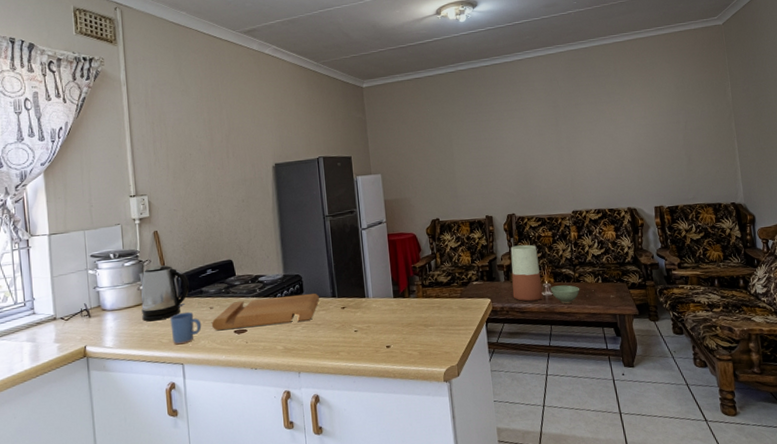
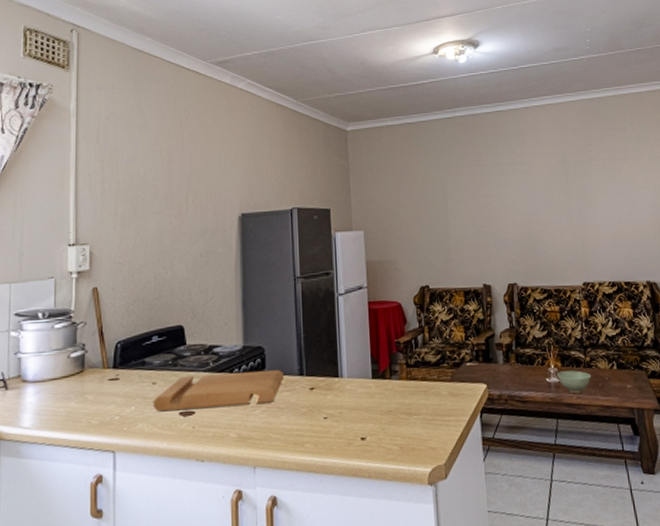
kettle: present [139,265,189,322] -> none [70,329,130,398]
mug: present [170,312,202,345] -> none [103,387,141,428]
vase: present [510,244,543,302] -> none [511,320,548,389]

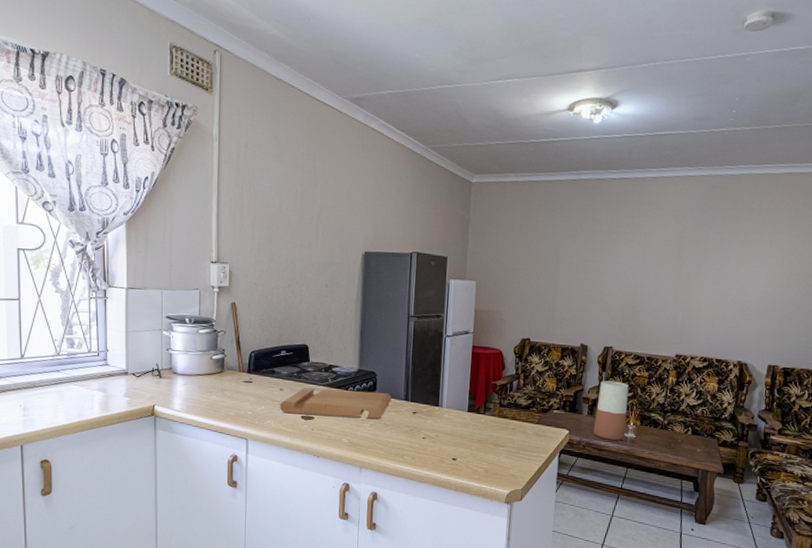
vase: none [511,320,548,389] -> present [593,380,629,441]
bowl: present [556,370,592,394] -> none [634,429,666,450]

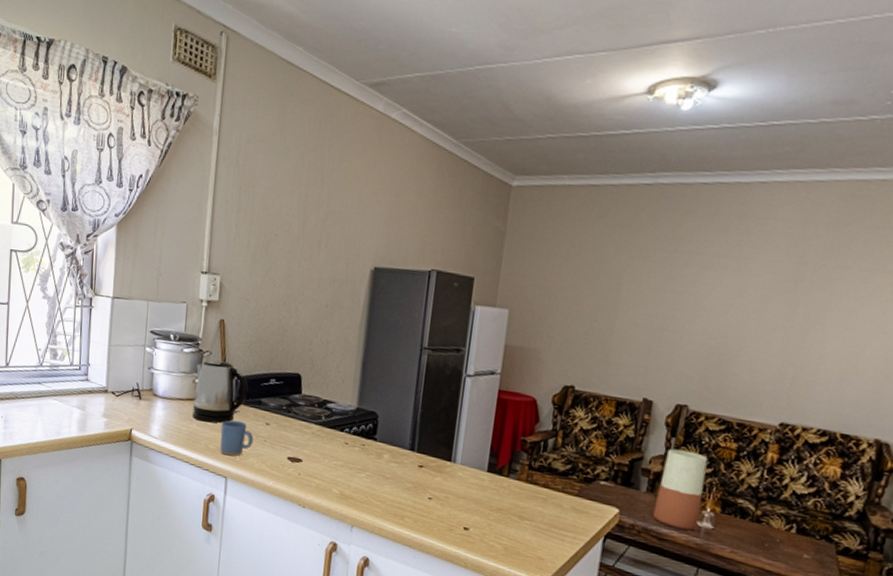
kettle: none [212,338,262,393] -> present [192,360,249,423]
mug: none [239,389,270,420] -> present [220,420,254,456]
cutting board: present [279,388,392,419] -> none [264,424,395,470]

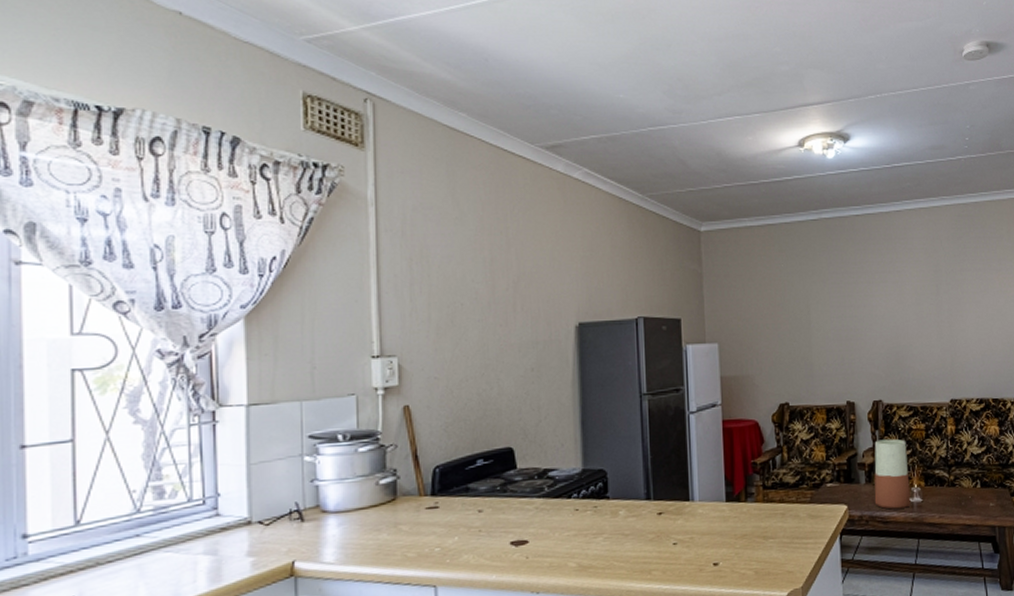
kettle: present [192,360,249,423] -> none [379,452,450,529]
mug: present [220,420,254,456] -> none [420,515,465,560]

